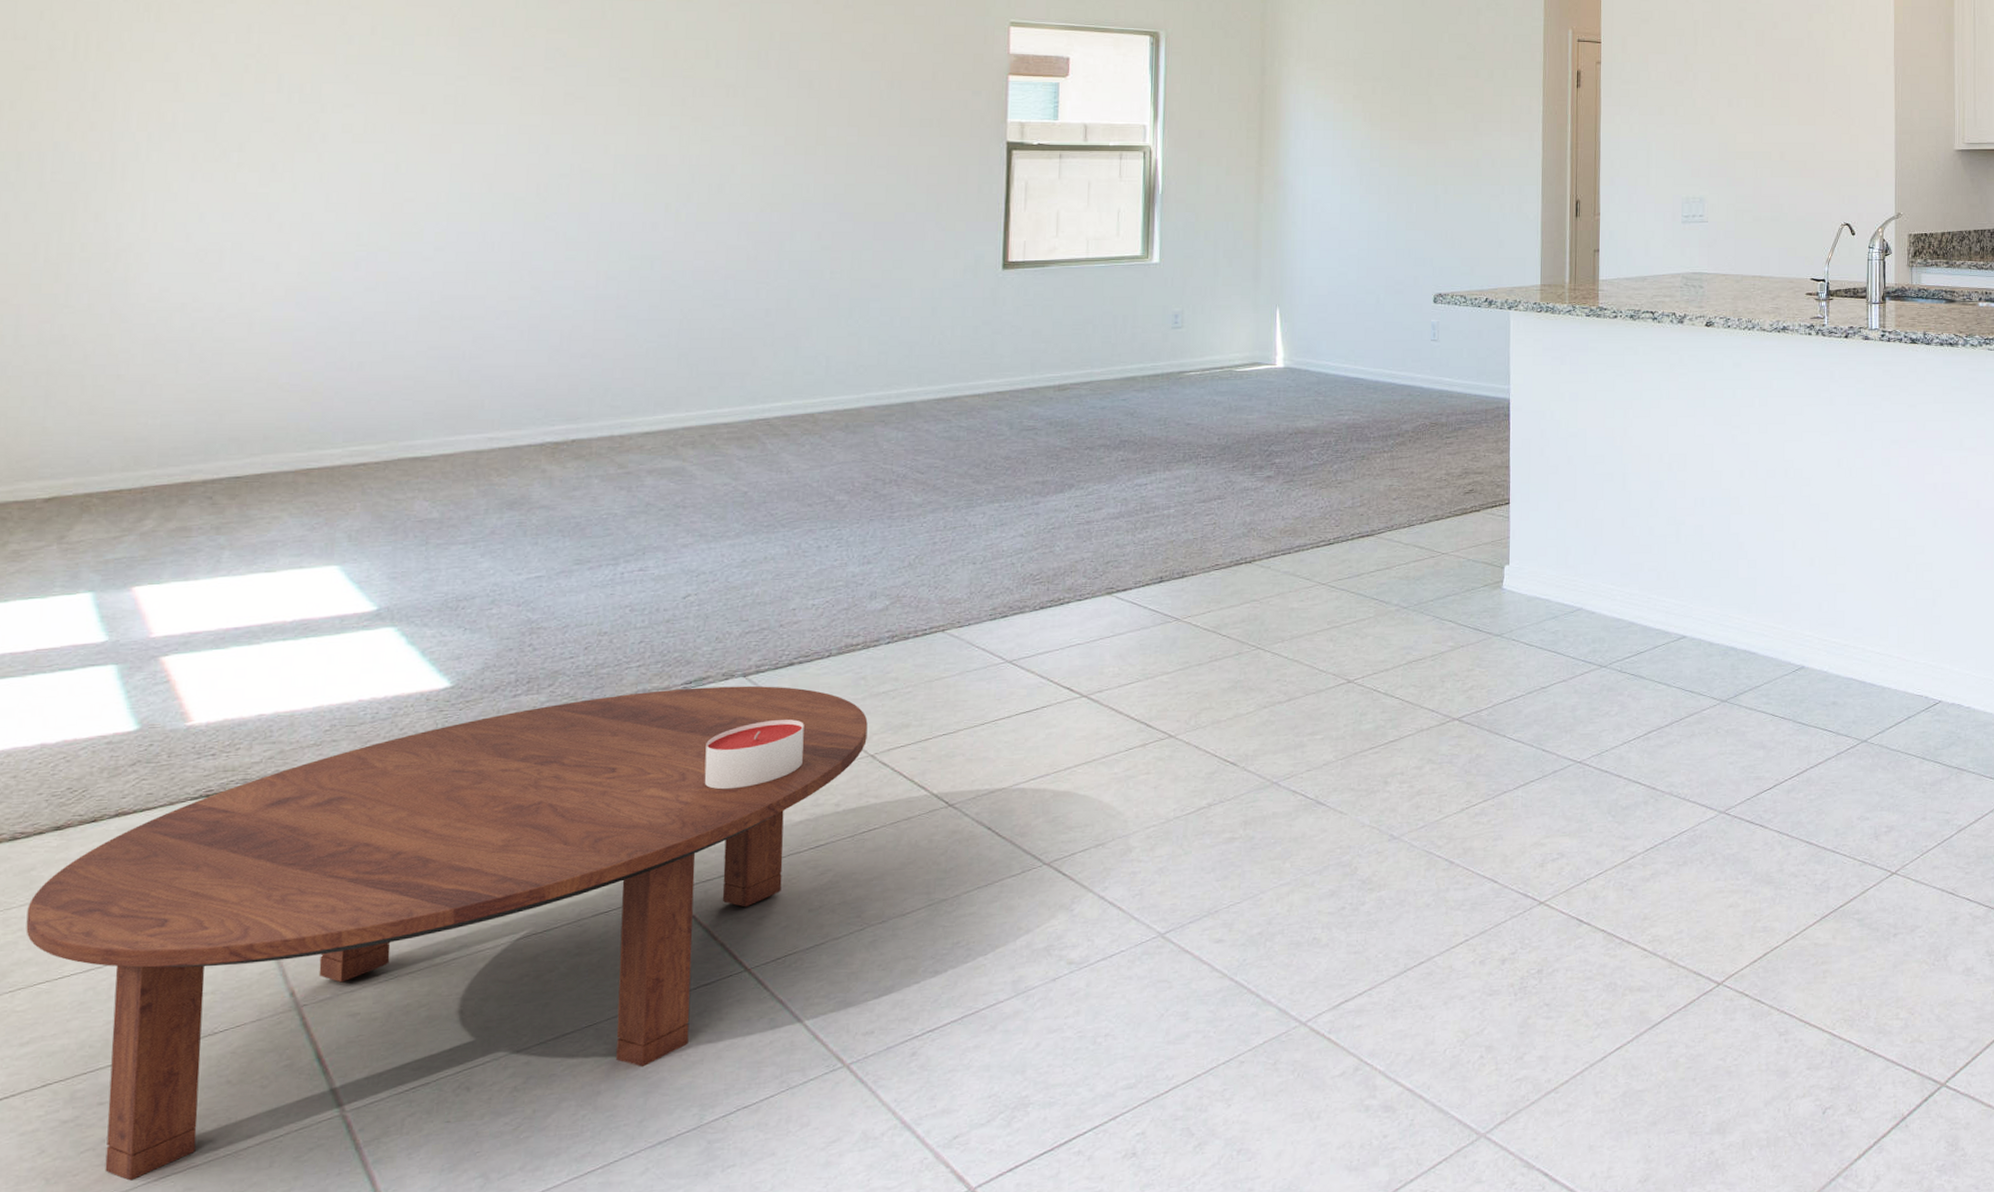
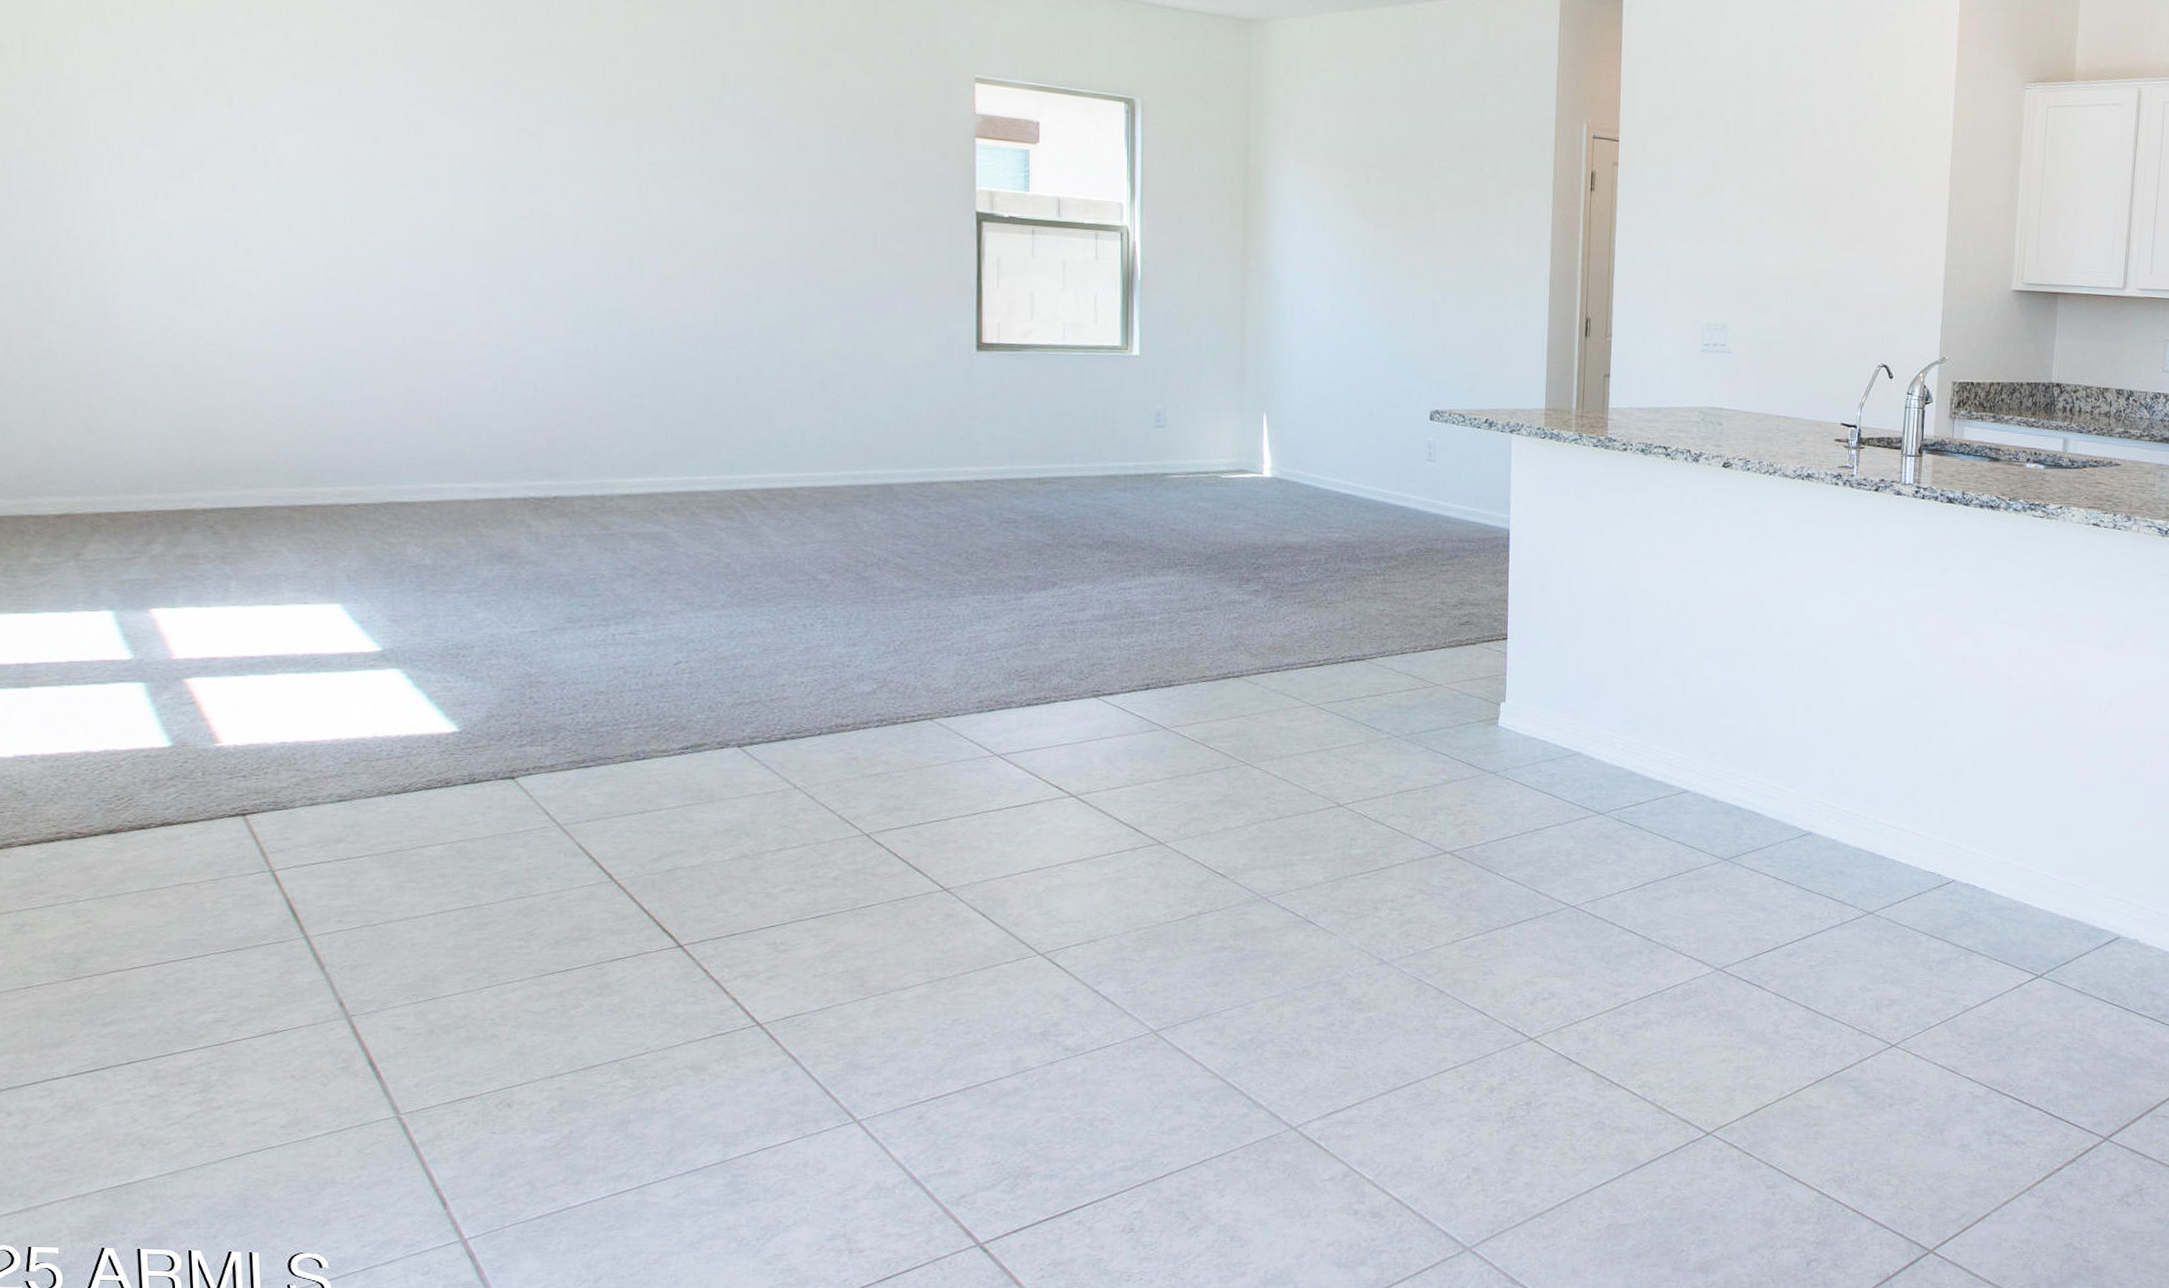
coffee table: present [26,685,868,1181] -> none [93,753,861,1154]
candle: present [704,719,804,790] -> none [706,792,800,855]

